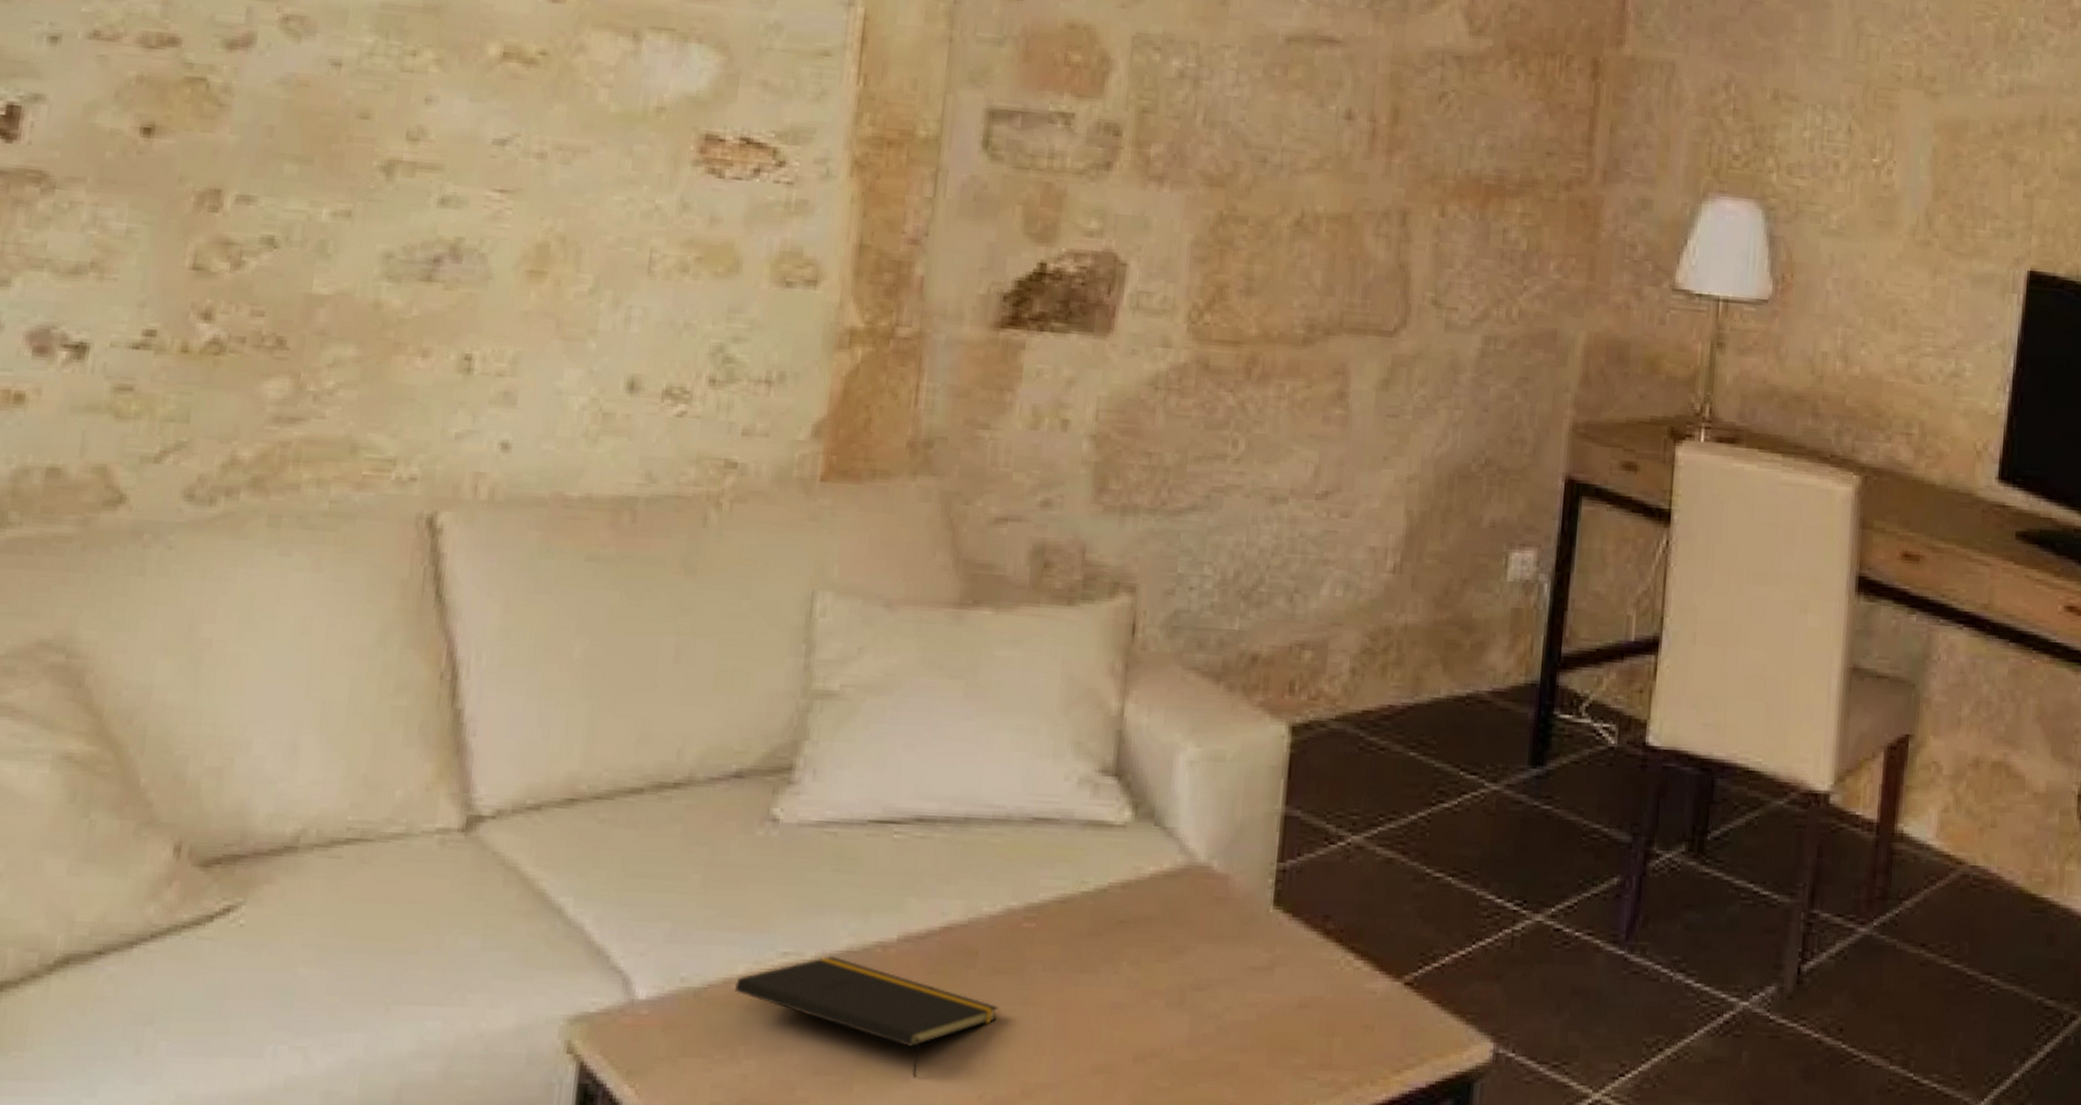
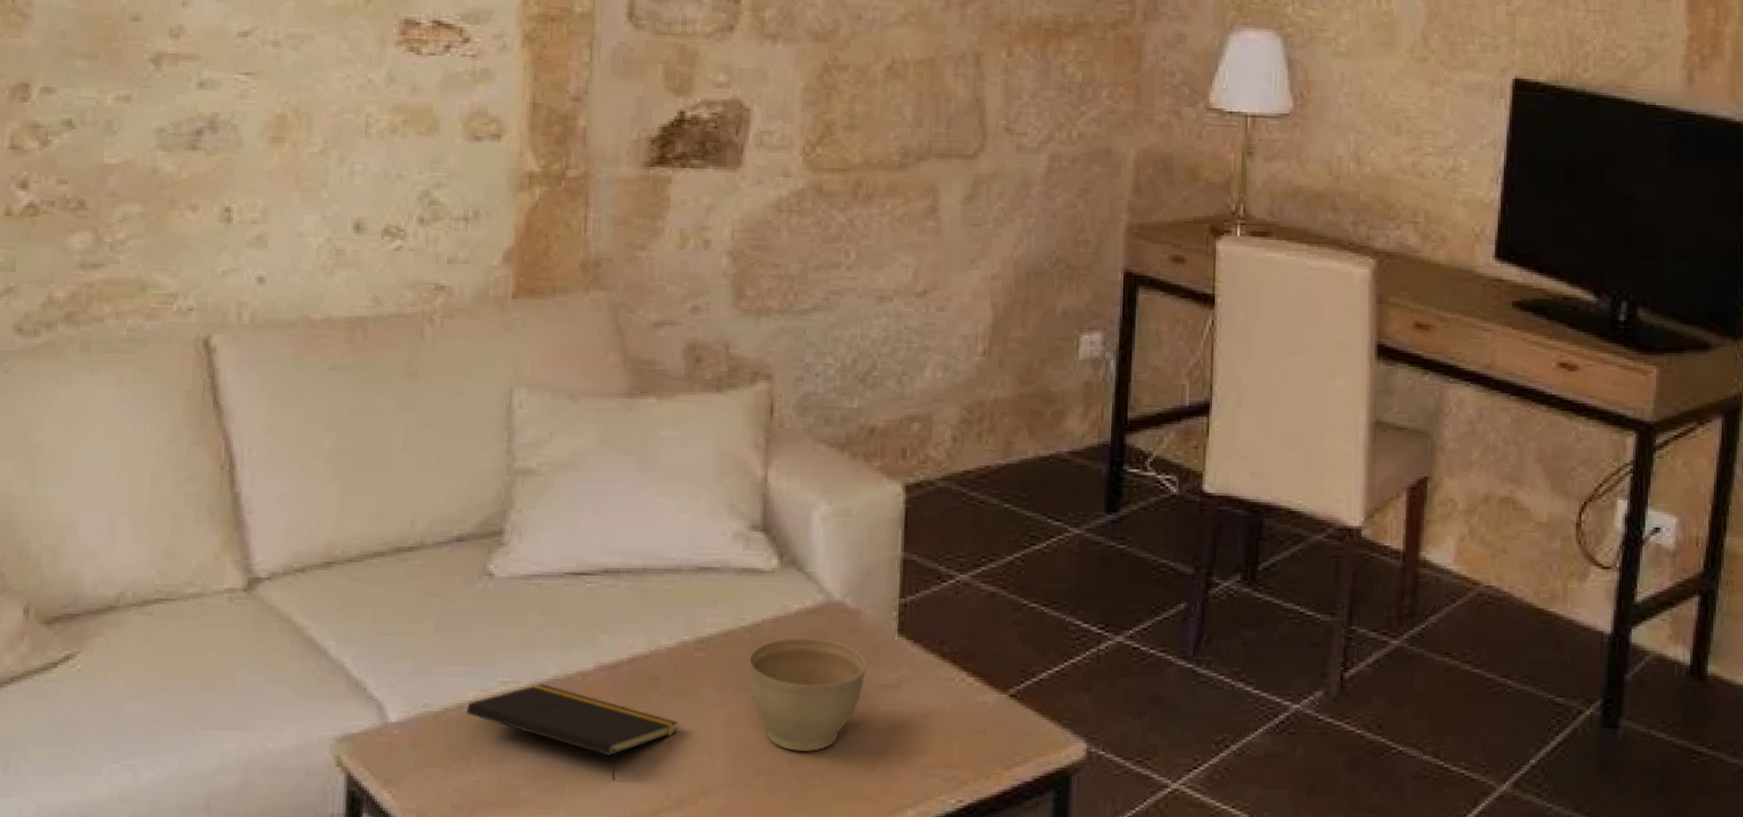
planter bowl: none [1088,906,1233,1047] -> present [748,637,866,752]

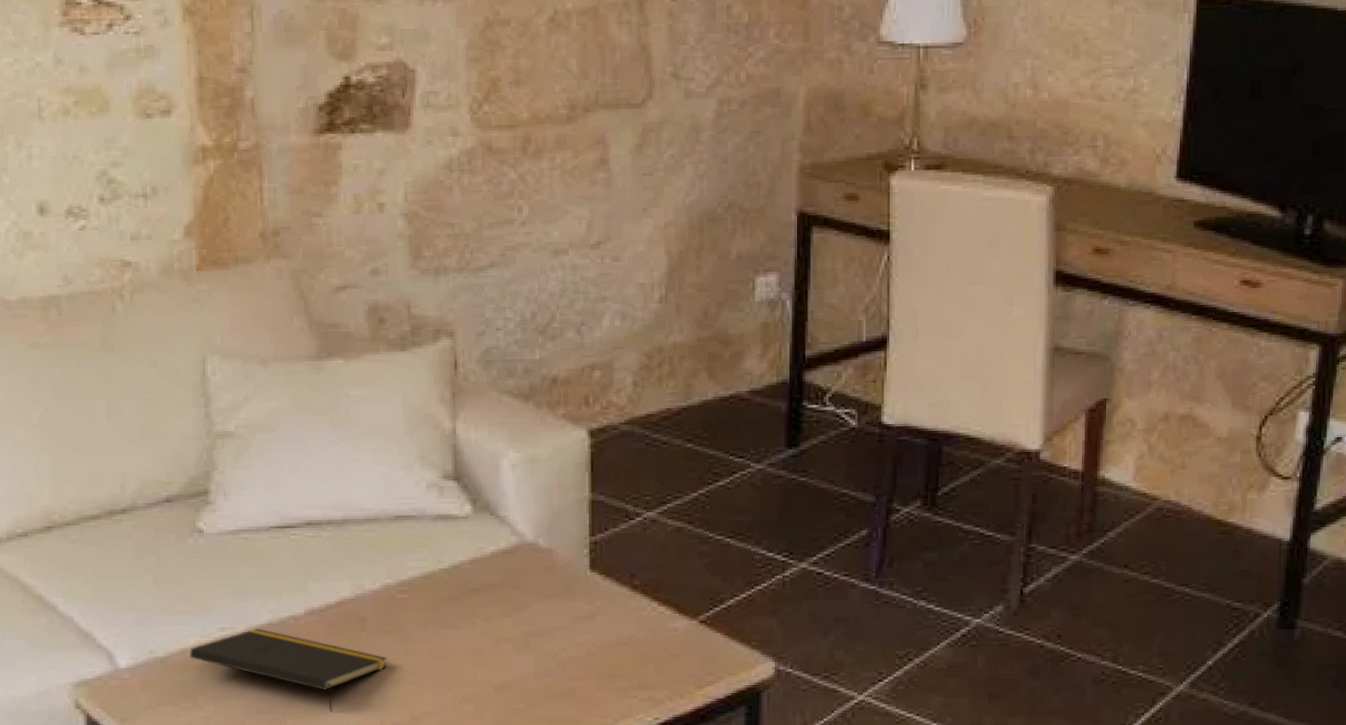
planter bowl: present [748,637,866,752] -> none [449,576,561,680]

